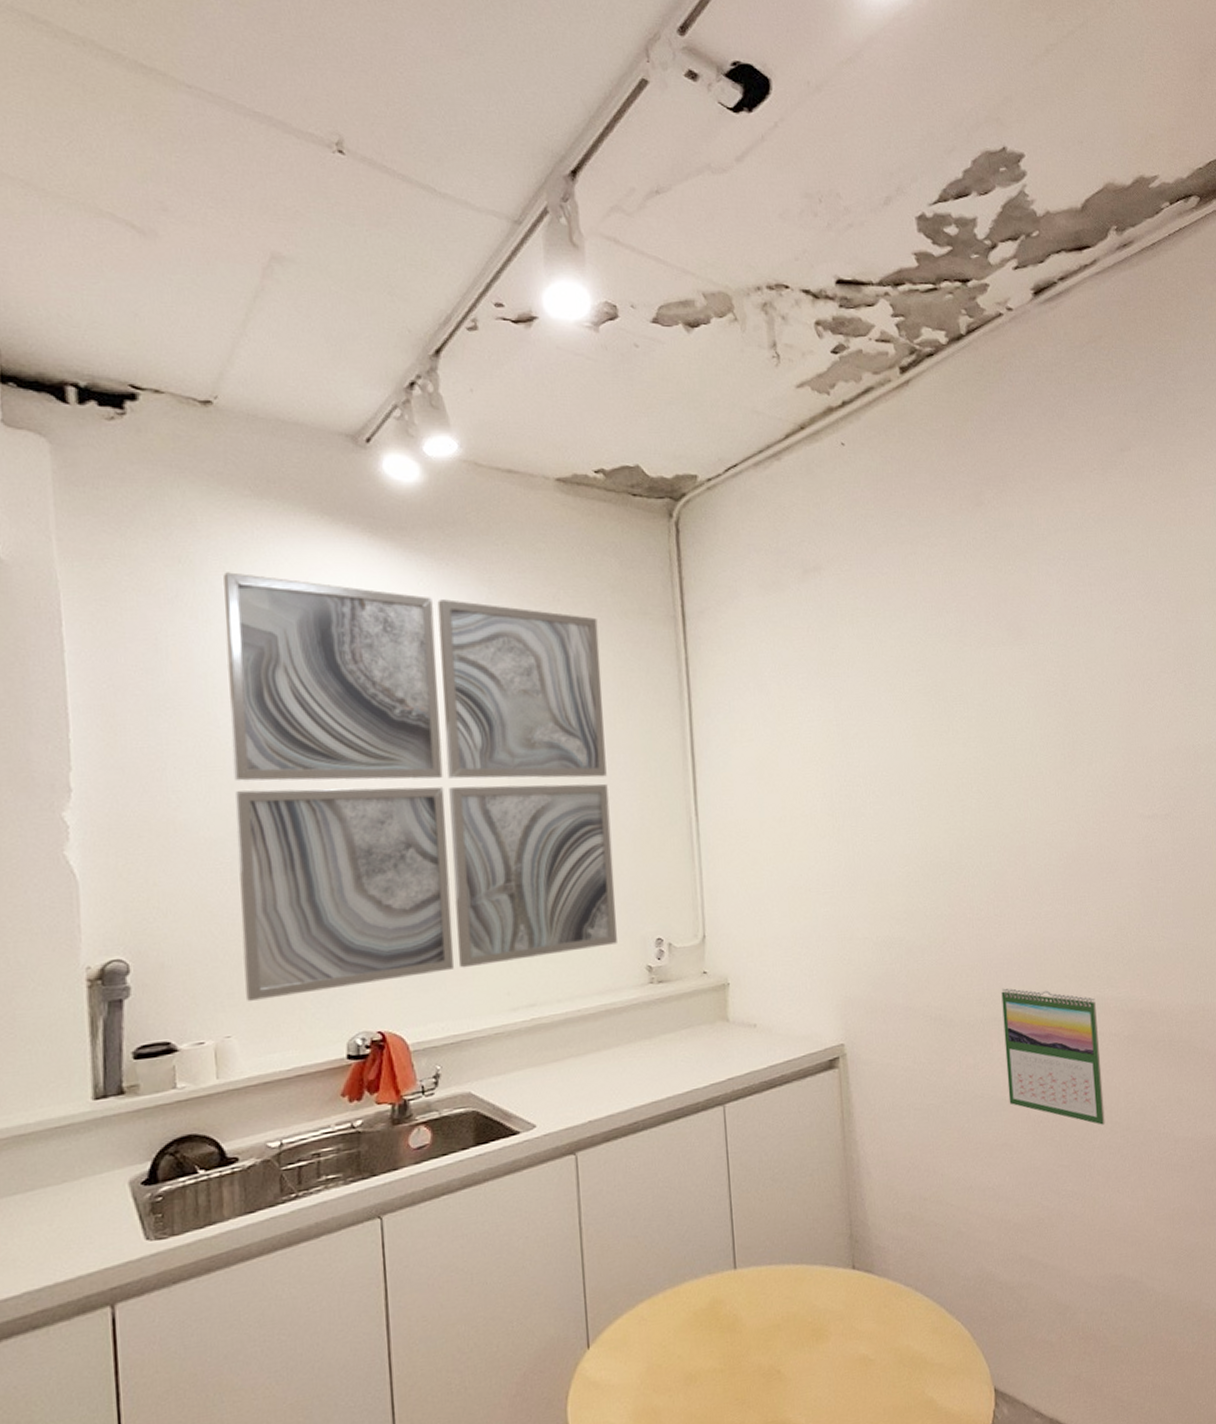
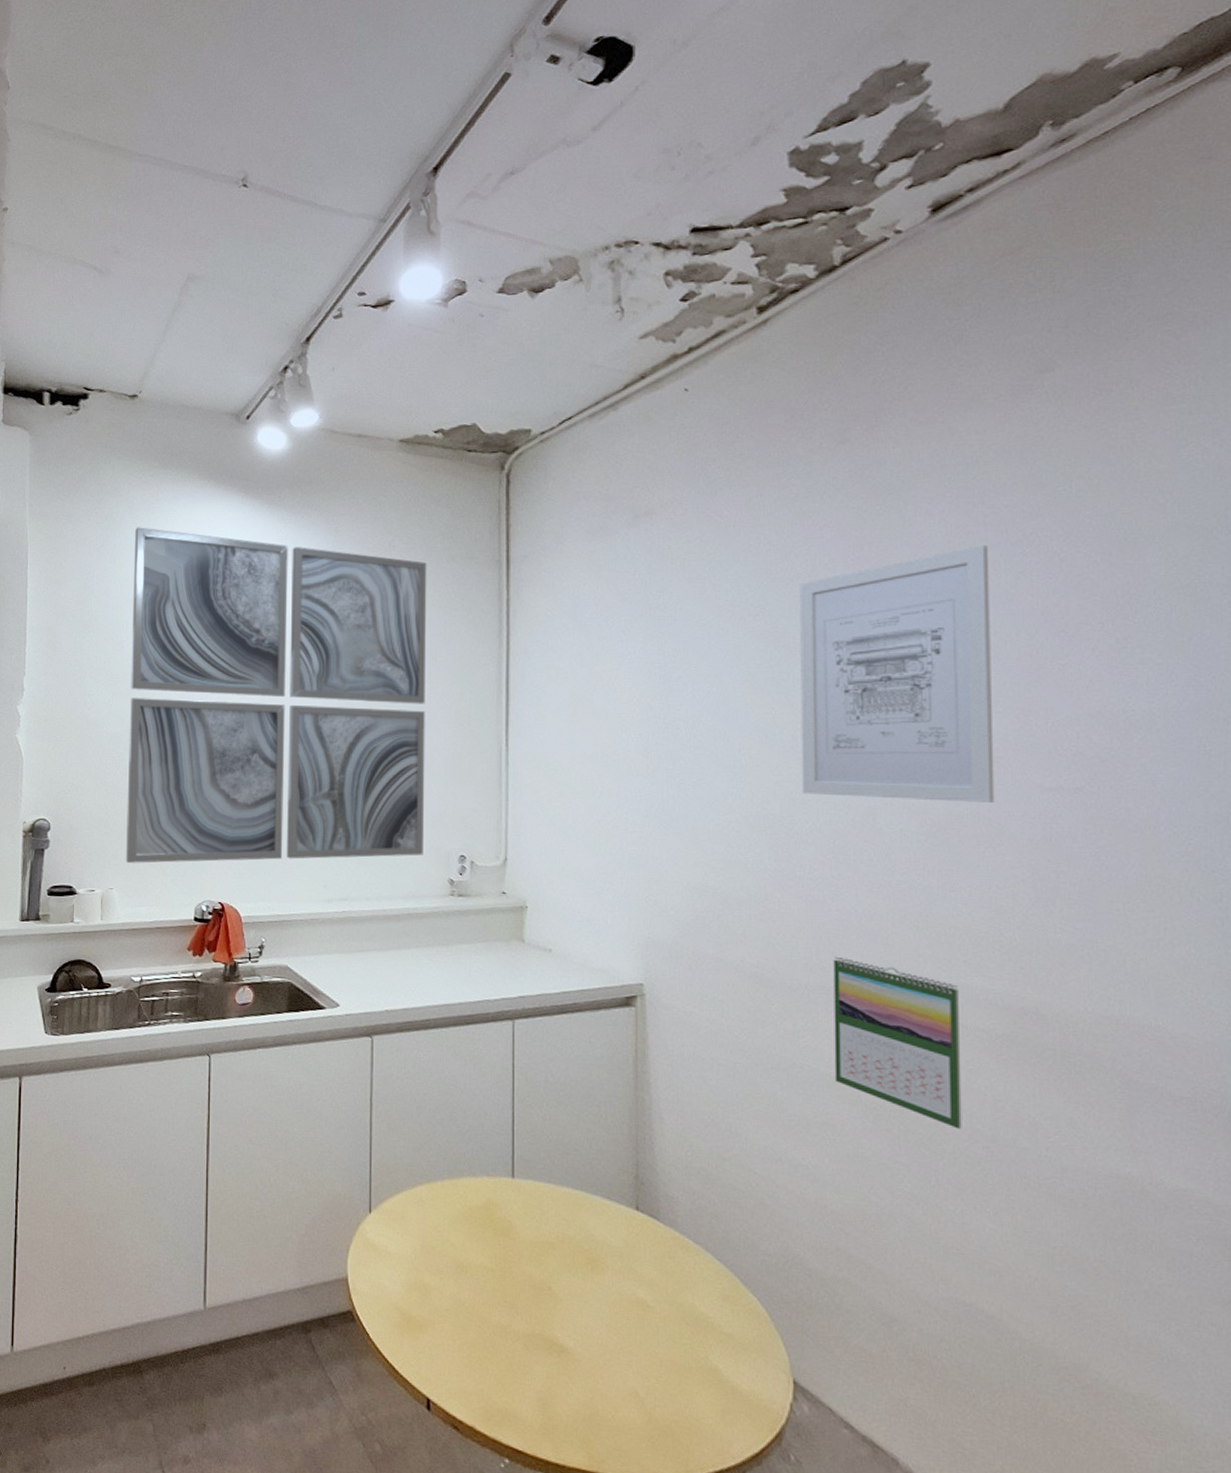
wall art: none [952,604,1111,840] -> present [800,545,995,802]

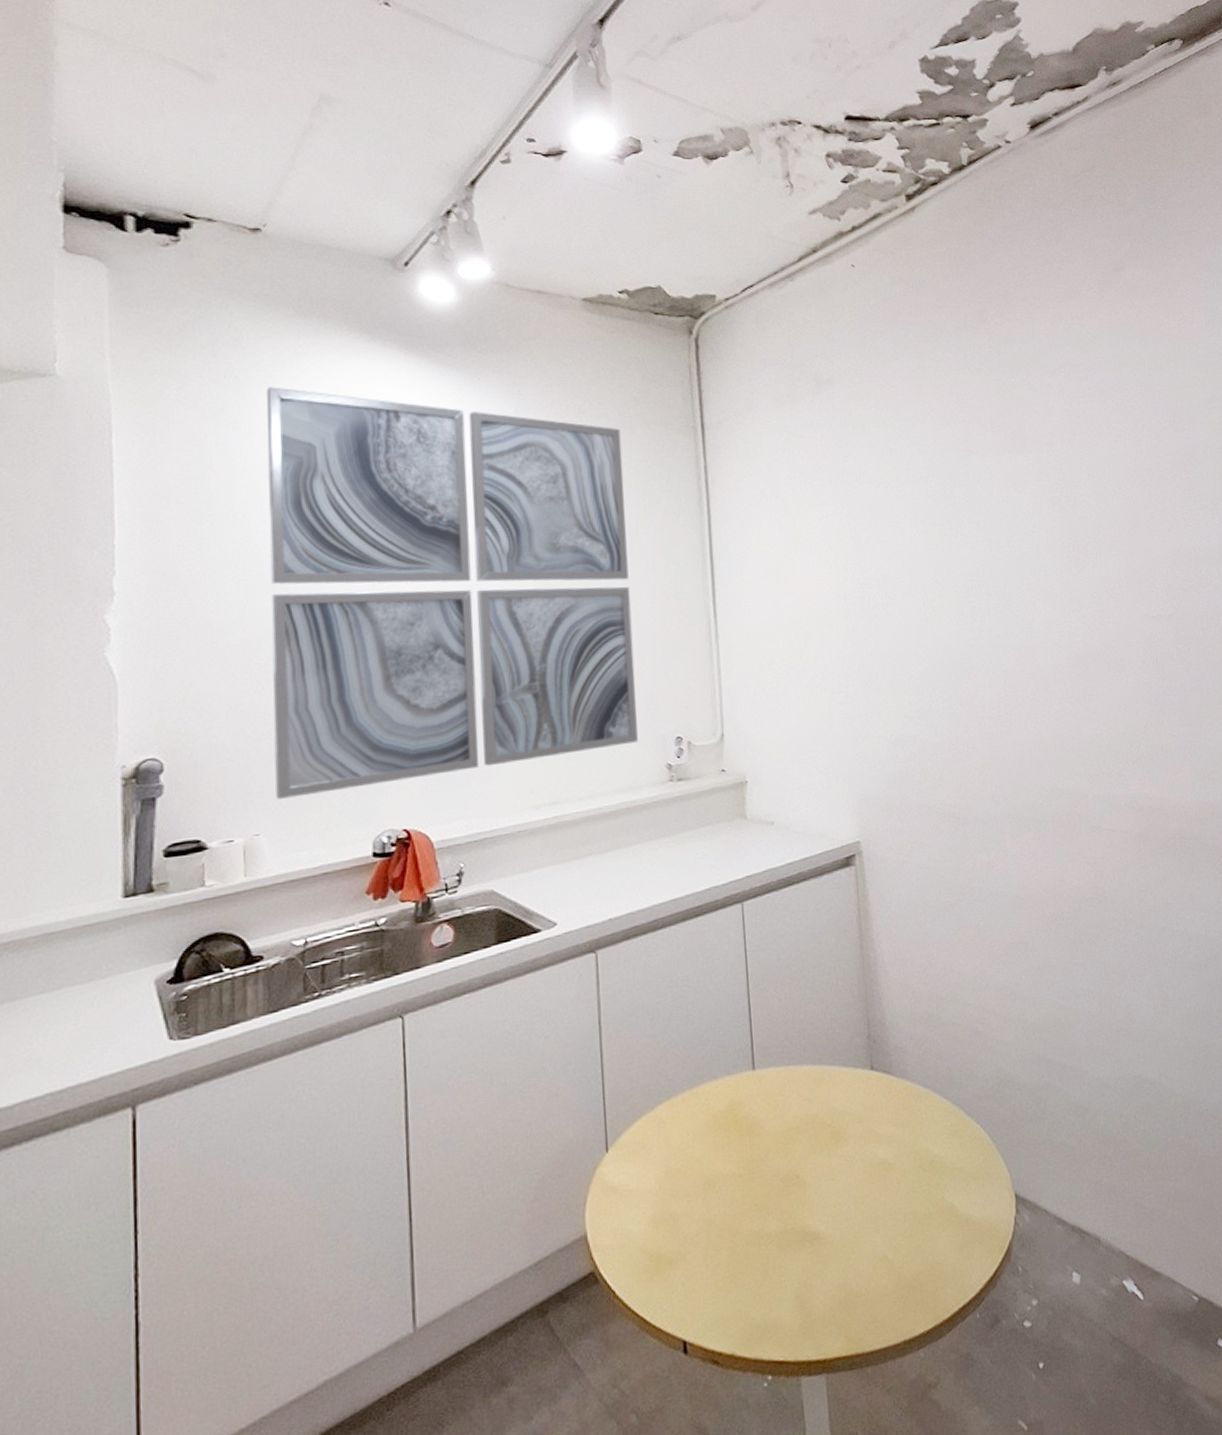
wall art: present [800,545,995,802] -> none [960,414,1117,640]
calendar: present [833,956,962,1129] -> none [1013,785,1119,923]

